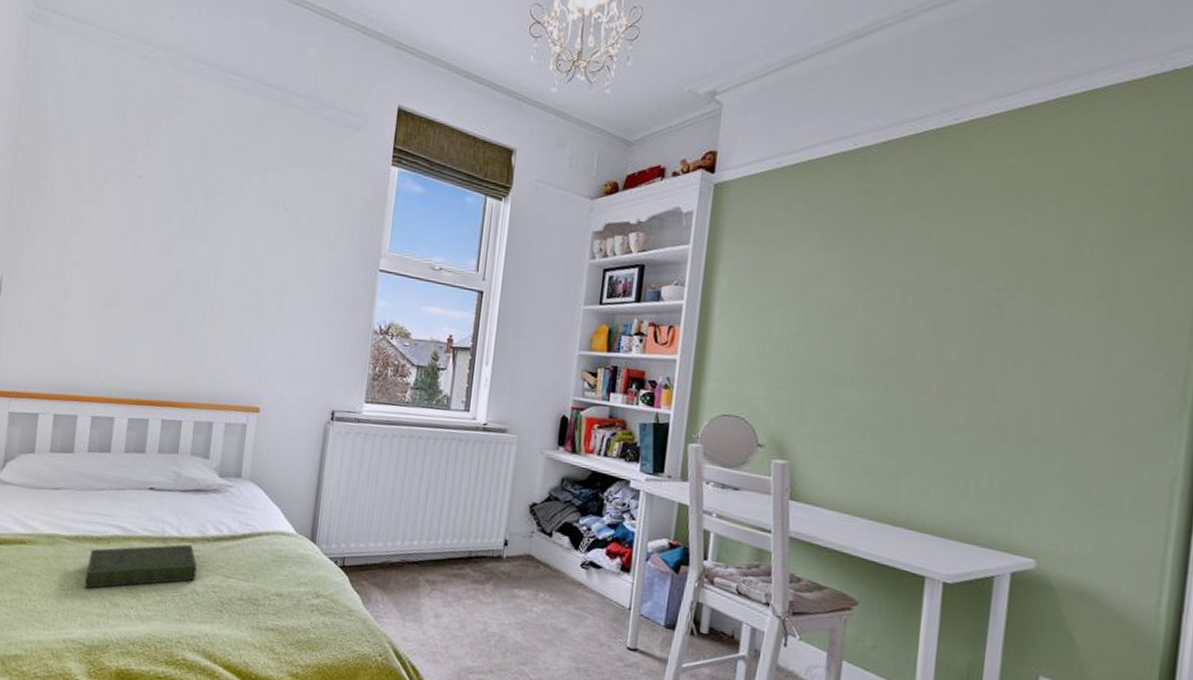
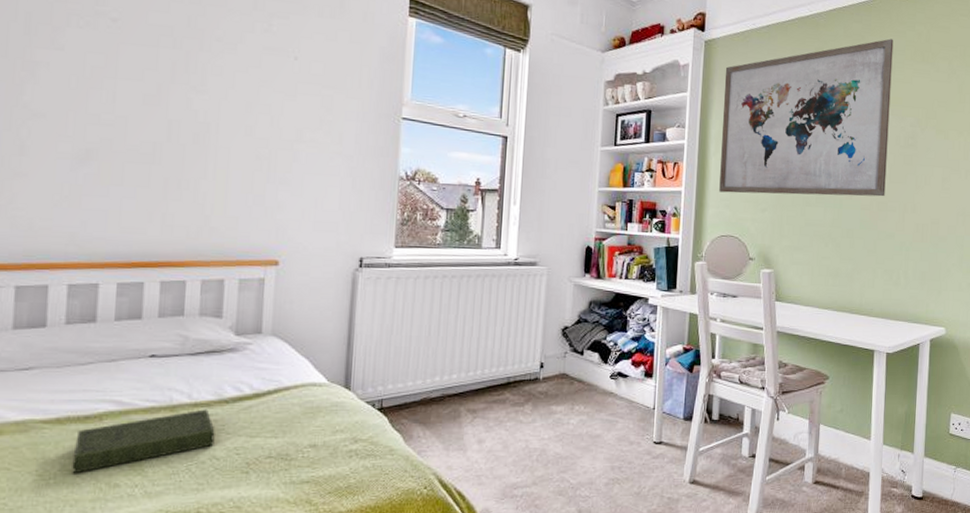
wall art: none [723,176,974,380] -> present [719,38,894,197]

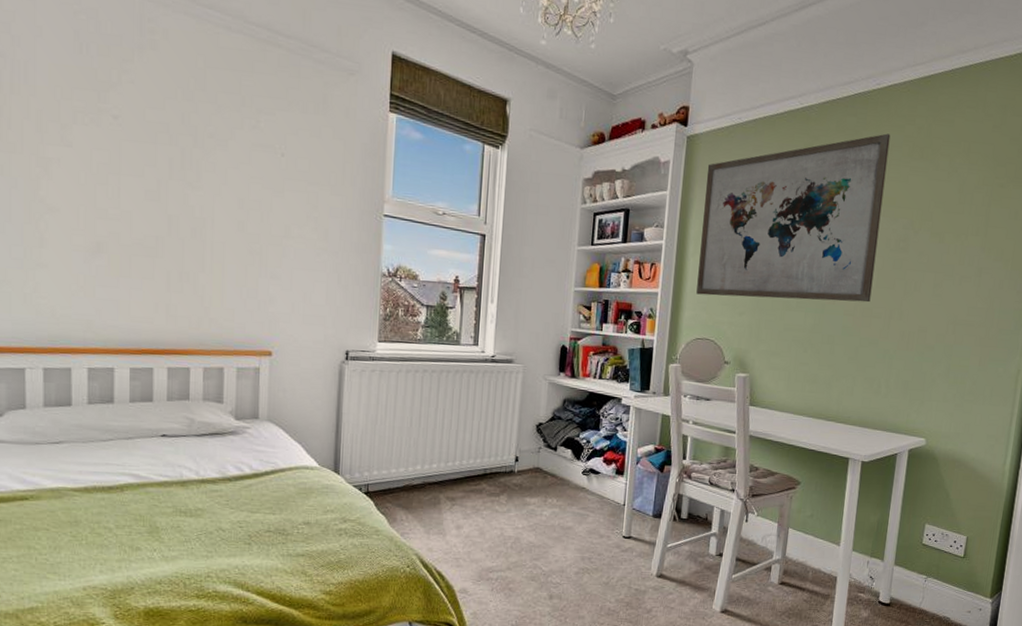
book: present [72,409,215,474] -> none [100,485,221,537]

